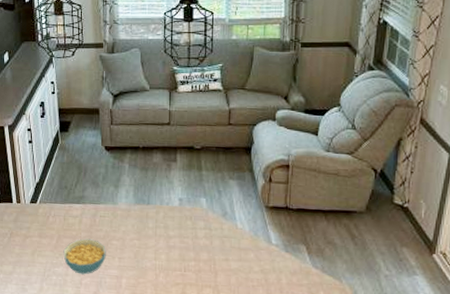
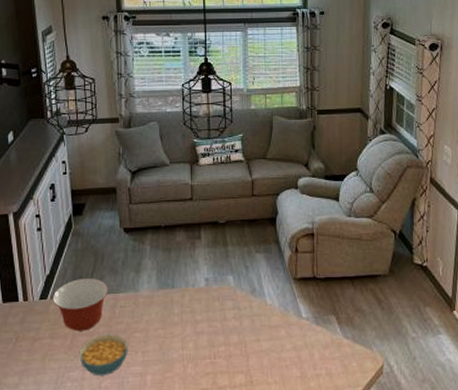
mixing bowl: none [41,188,90,234] -> present [52,278,108,331]

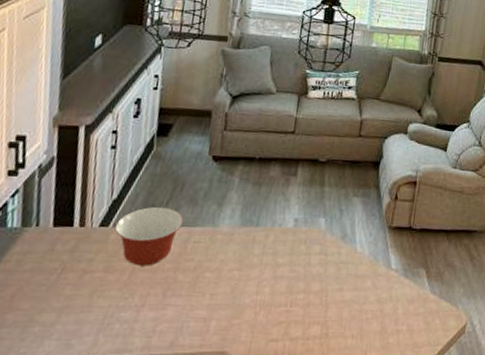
cereal bowl: present [79,334,128,376] -> none [135,271,195,319]

